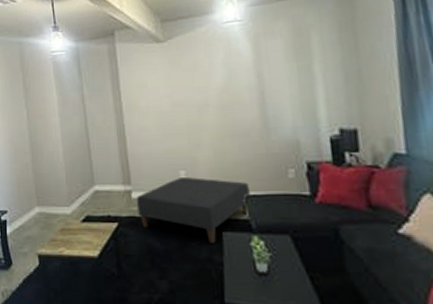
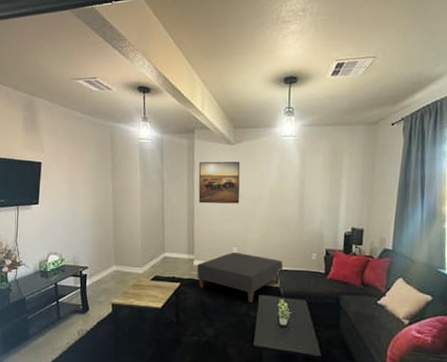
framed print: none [124,61,181,120] -> present [198,161,241,204]

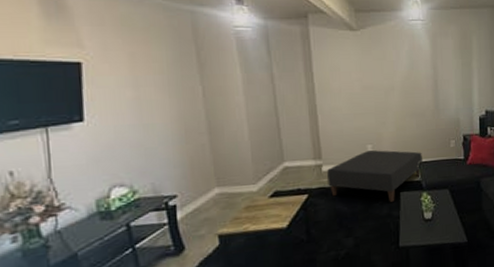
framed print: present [198,161,241,204] -> none [317,49,370,100]

